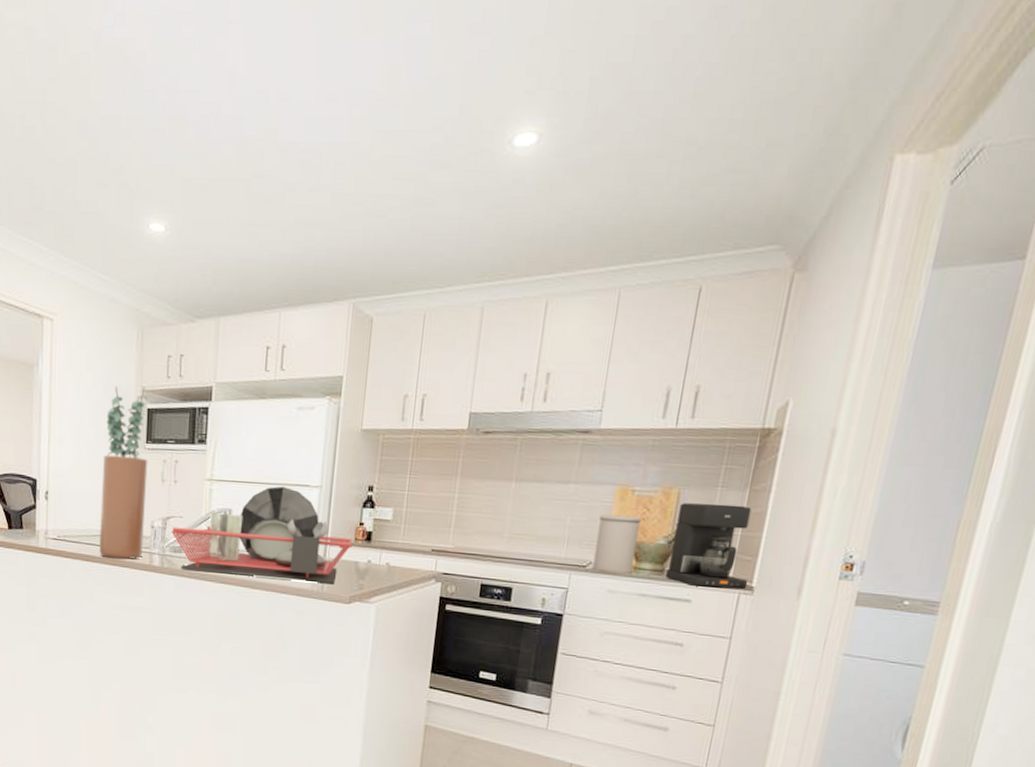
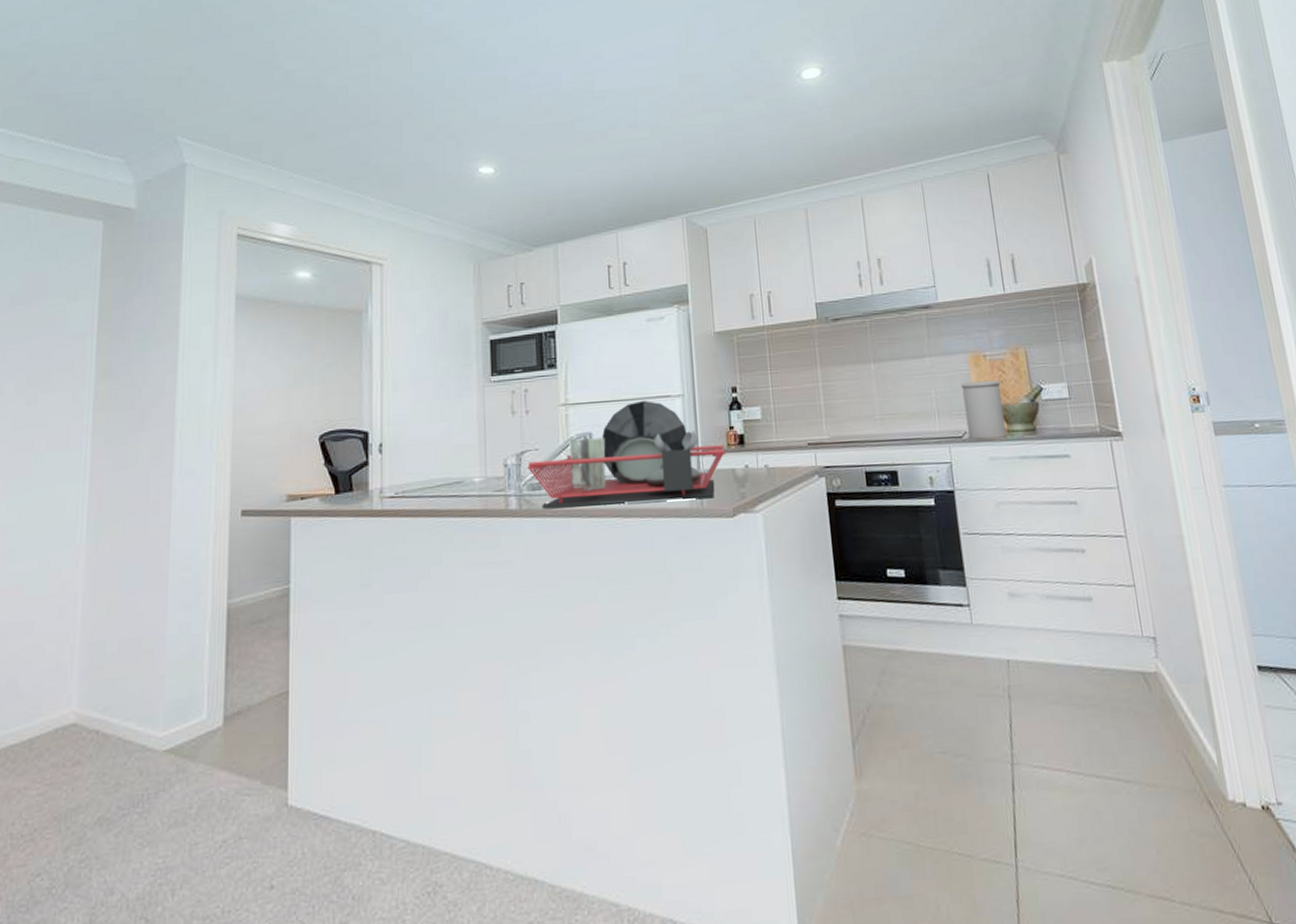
vase: present [99,386,148,559] -> none [444,319,497,509]
coffee maker: present [666,503,752,590] -> none [1030,356,1116,440]

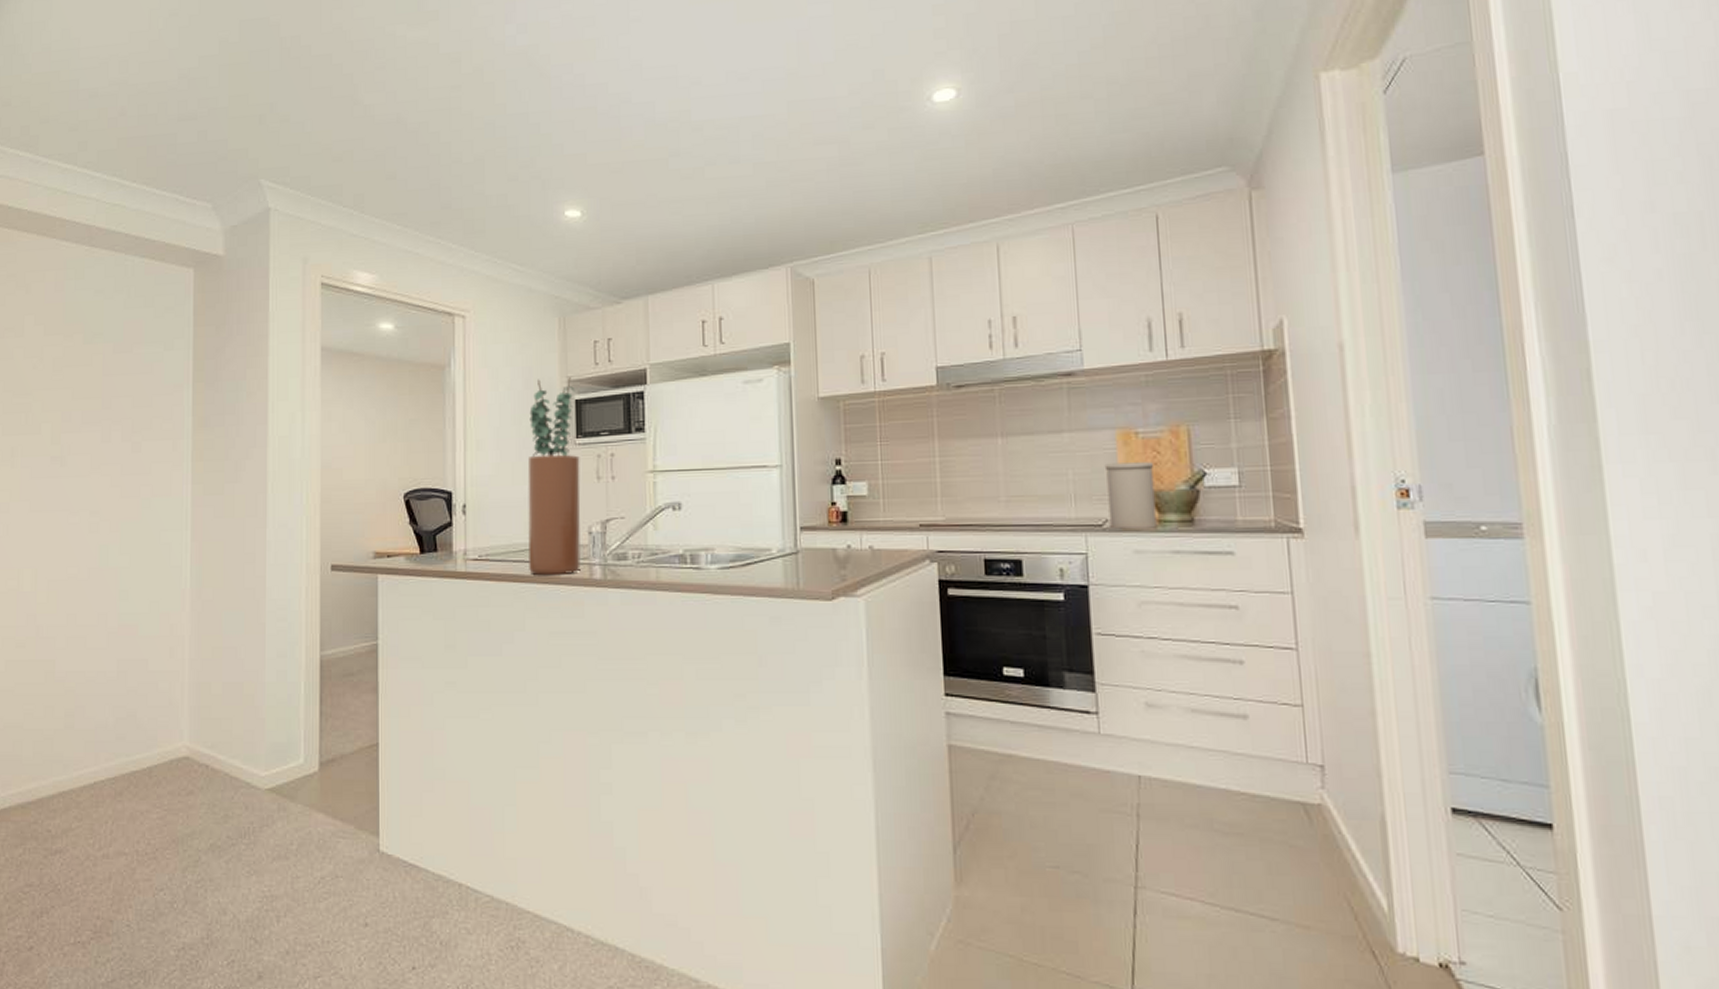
vase: none [444,319,497,509] -> present [527,377,581,575]
dish rack: present [527,400,726,509] -> none [613,469,826,581]

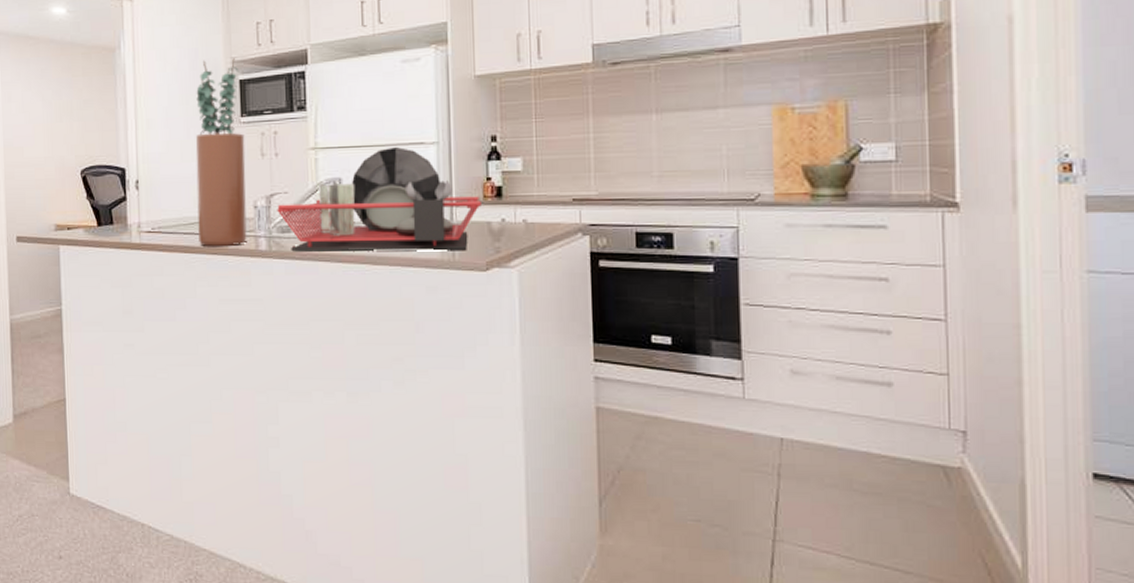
dish rack: none [613,469,826,581] -> present [277,146,481,252]
canister: present [1104,462,1157,530] -> none [759,137,810,205]

